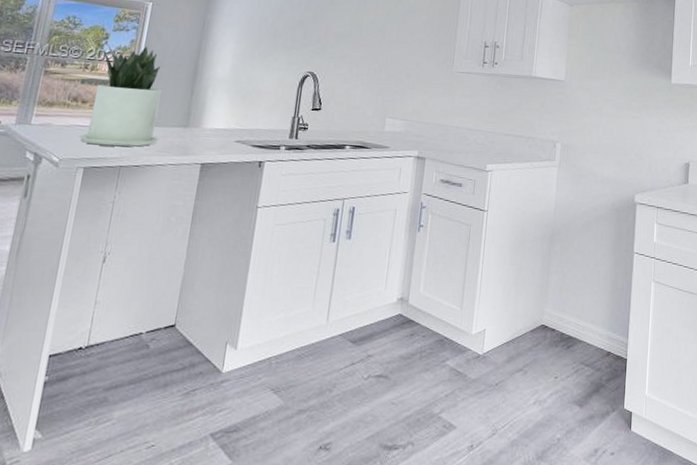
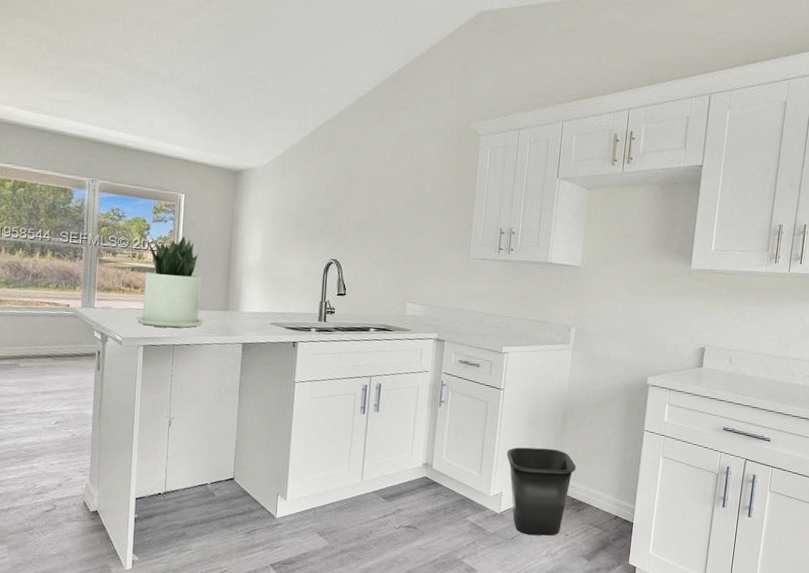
waste bin: none [490,275,565,379] -> present [506,447,577,536]

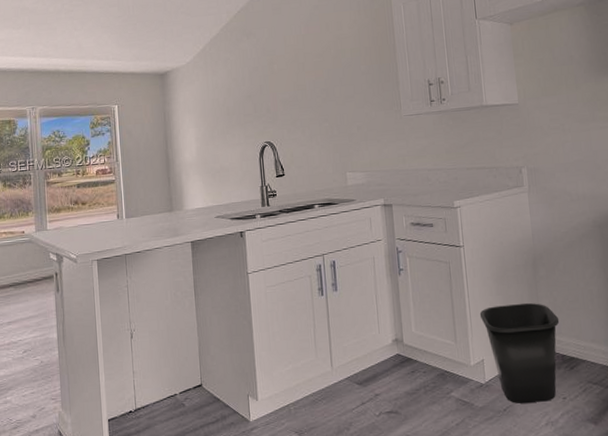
planter: present [135,234,204,328] -> none [86,145,152,240]

